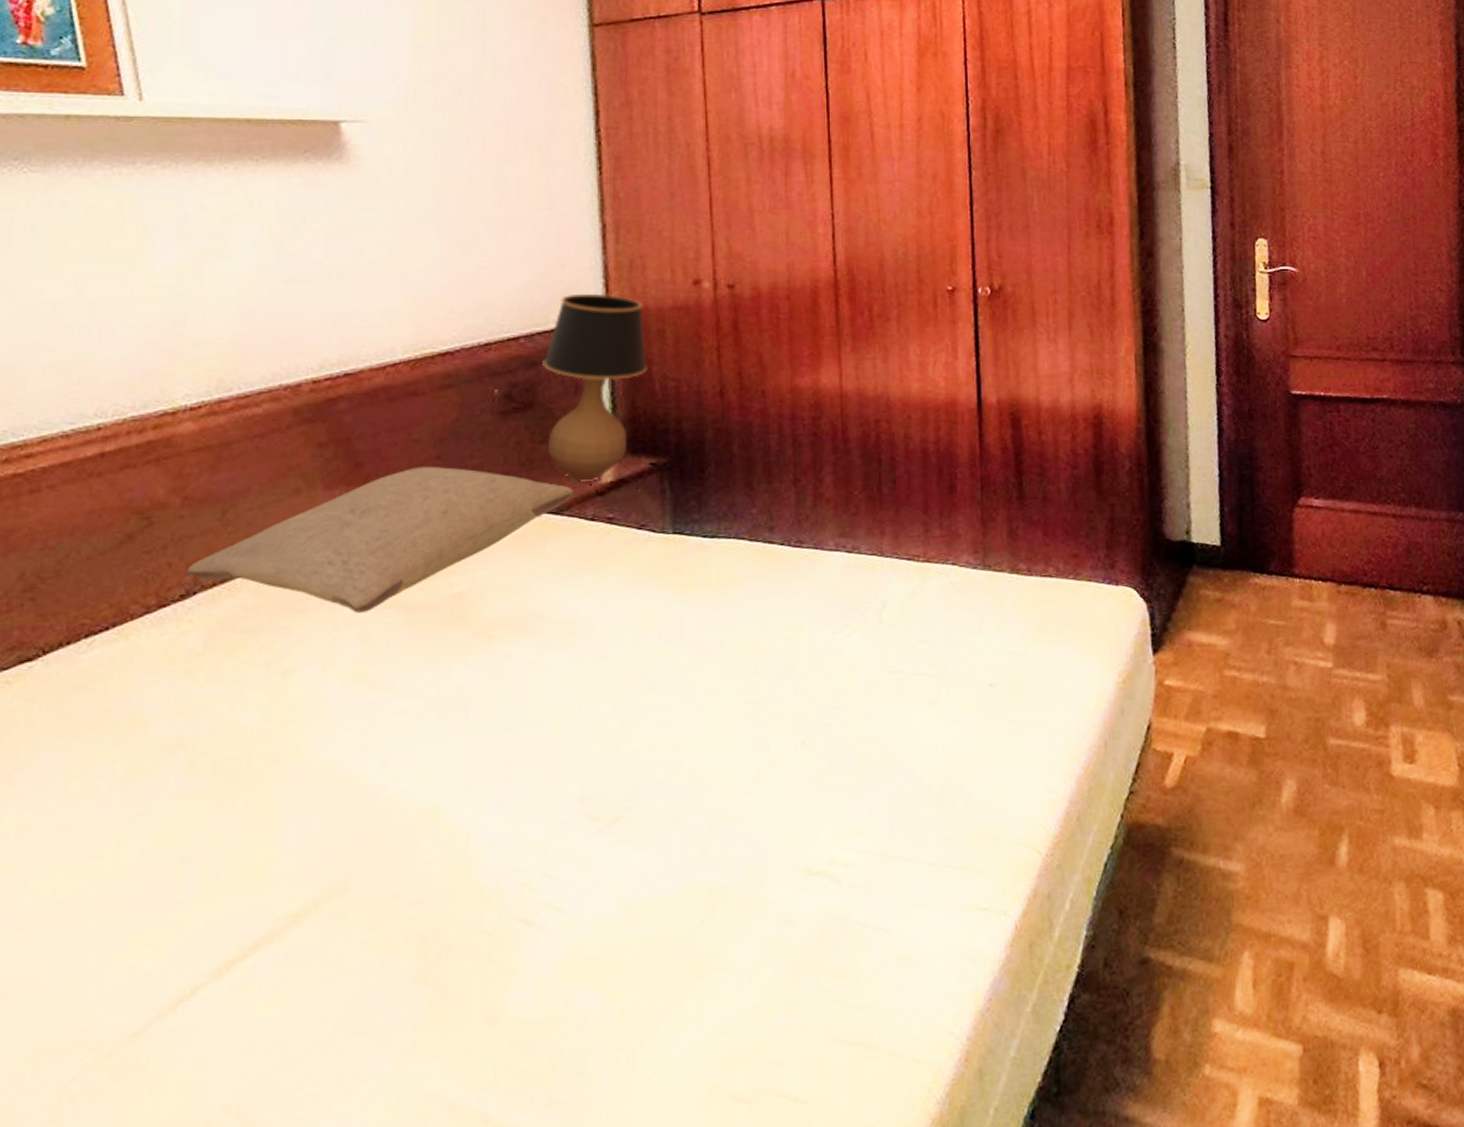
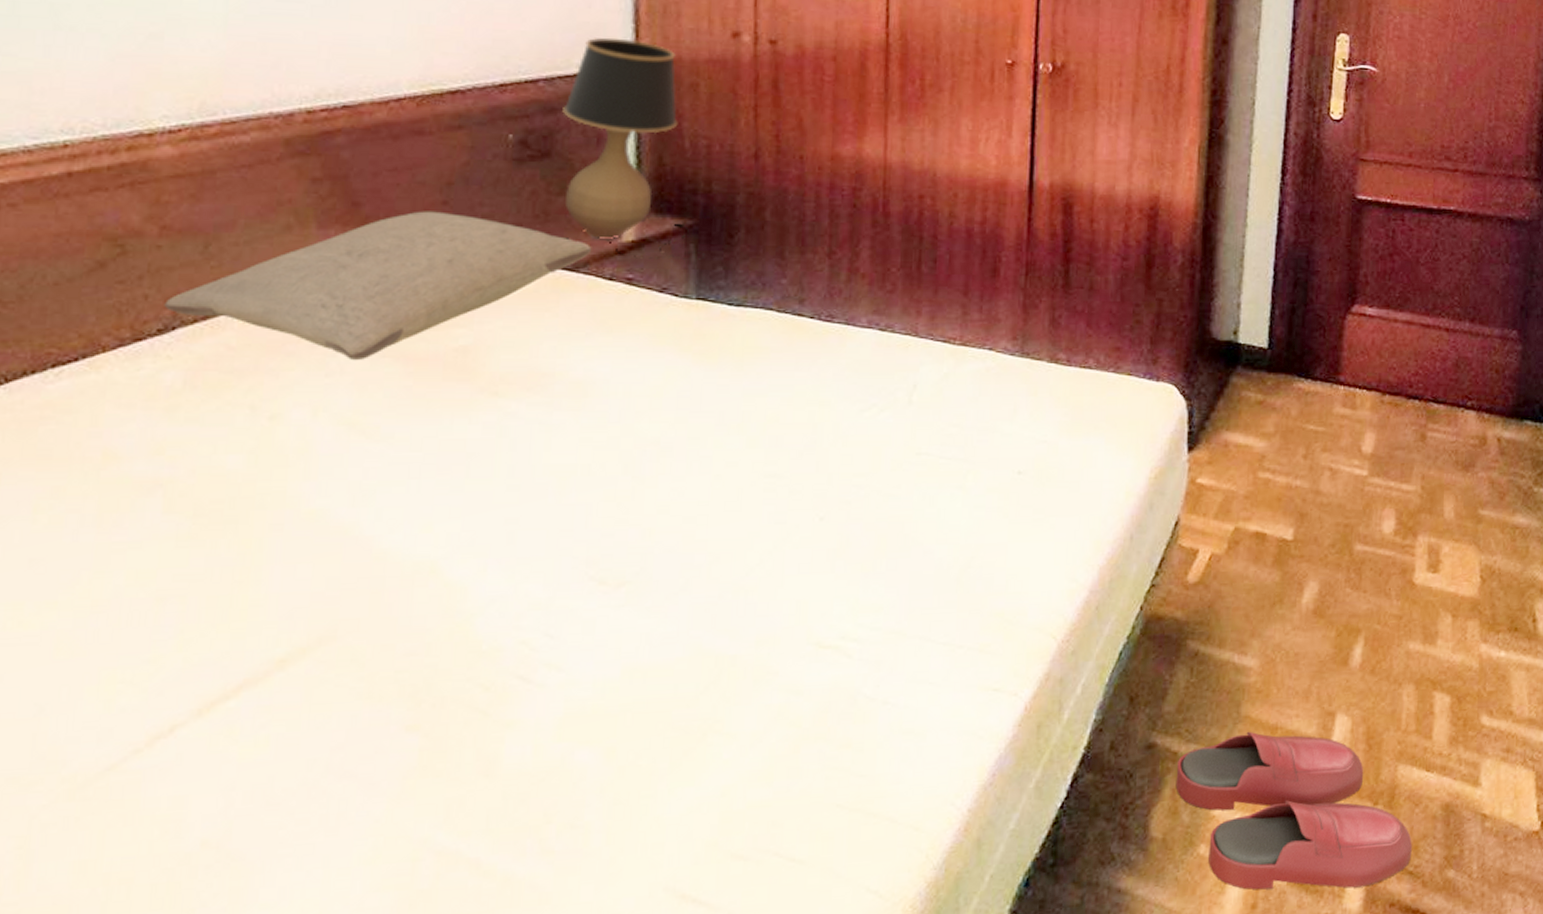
slippers: none [1173,940,1424,1112] -> present [1175,731,1412,890]

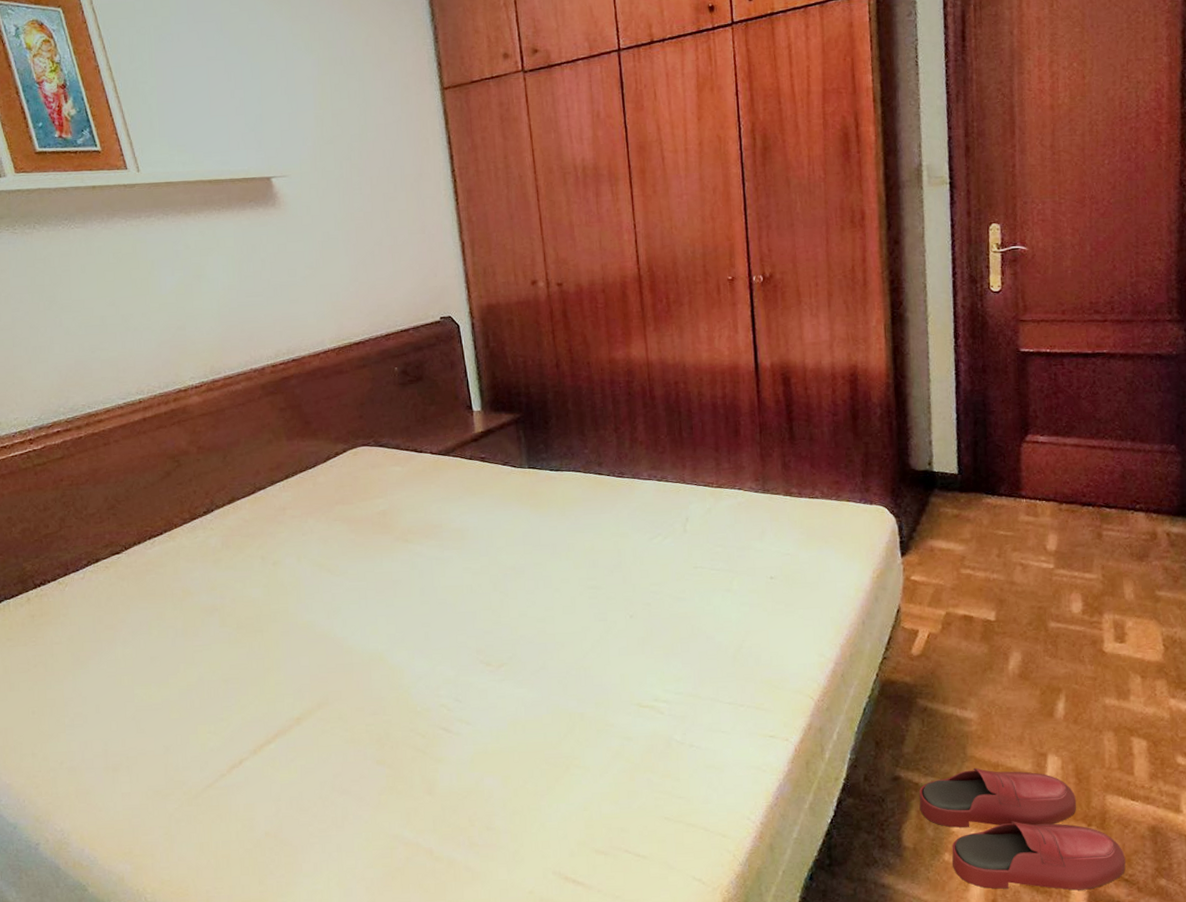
pillow: present [164,211,592,361] -> none [206,423,456,525]
table lamp: present [562,37,705,260] -> none [427,294,531,444]

